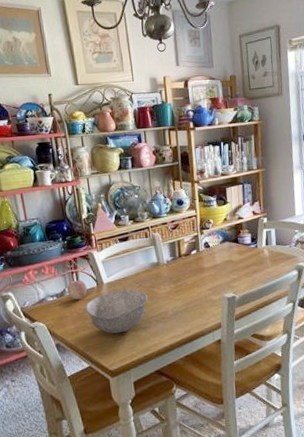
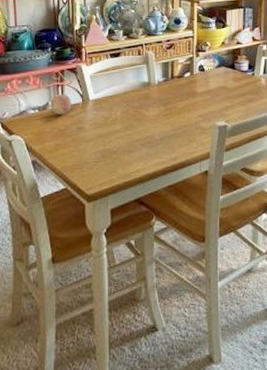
bowl: present [85,289,147,334] -> none [67,108,134,155]

